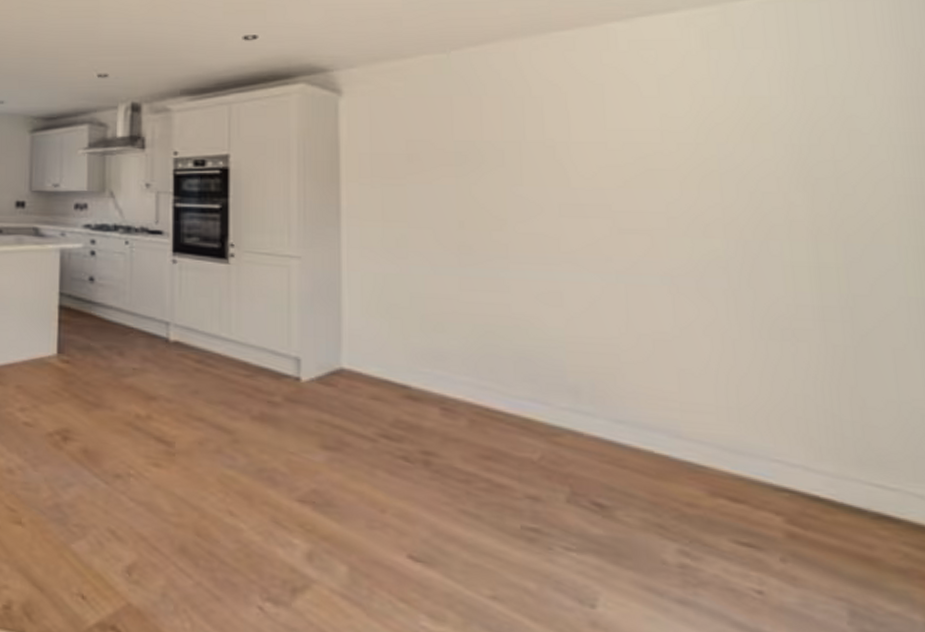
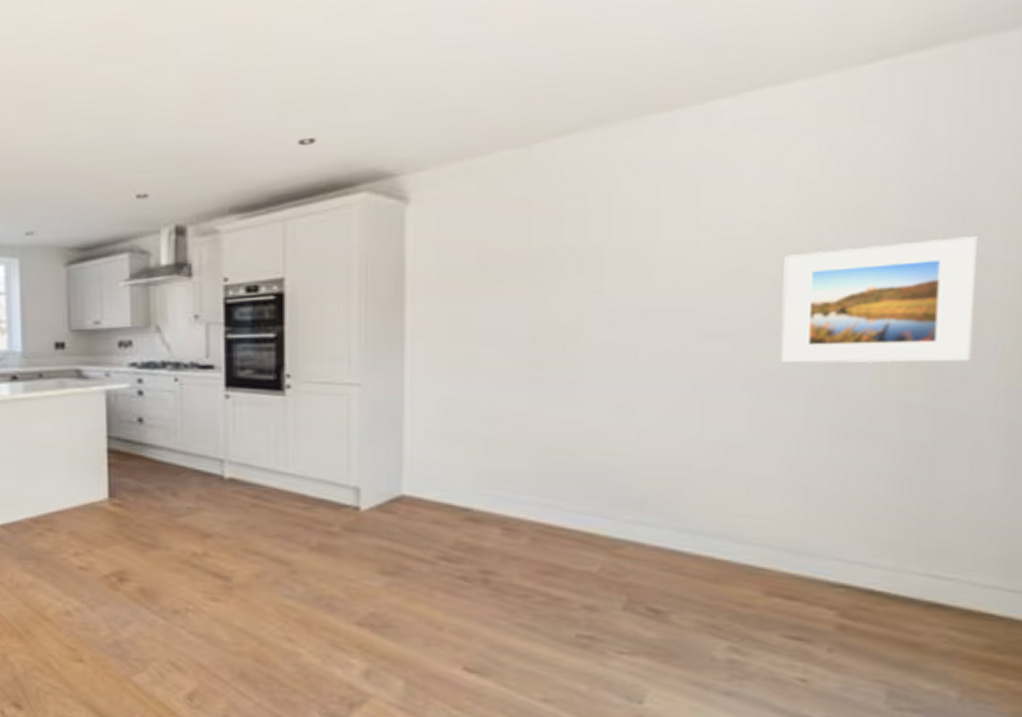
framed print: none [688,153,878,269] -> present [780,236,977,364]

